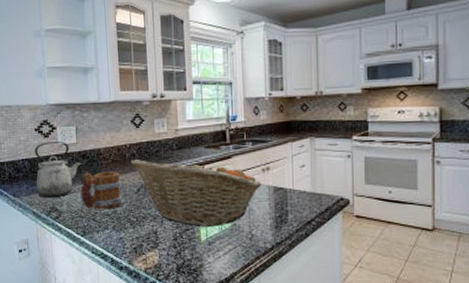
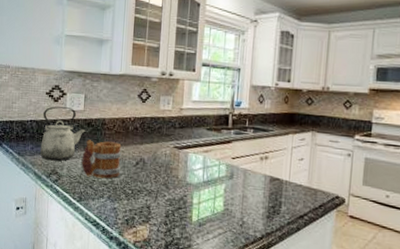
fruit basket: present [130,158,262,228] -> none [133,132,259,209]

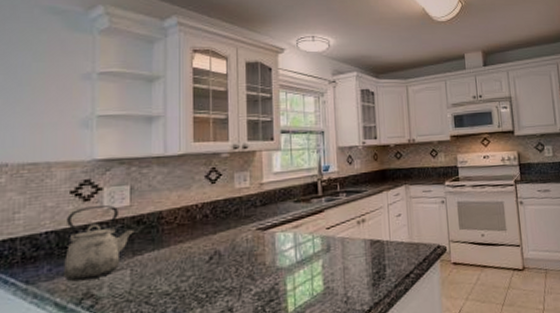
mug: present [81,139,122,179] -> none [131,237,188,291]

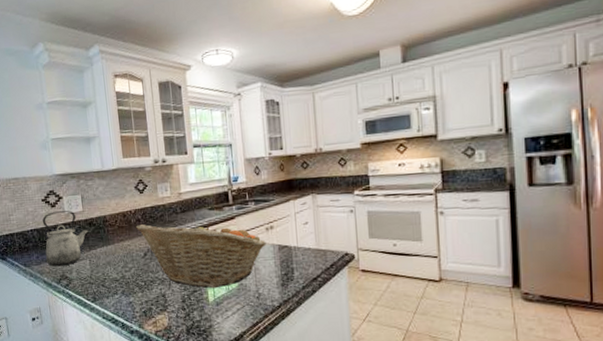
fruit basket: none [202,215,357,296] -> present [136,221,267,289]

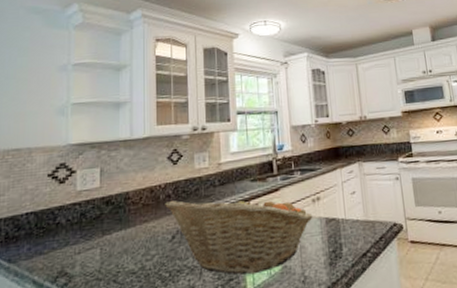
kettle: present [42,210,89,267] -> none [40,187,104,261]

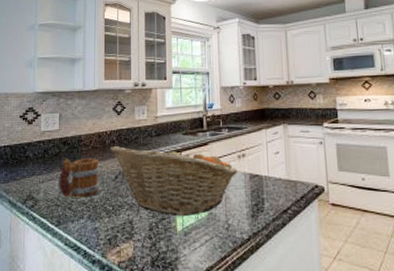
mug: none [100,217,152,269] -> present [59,158,99,198]

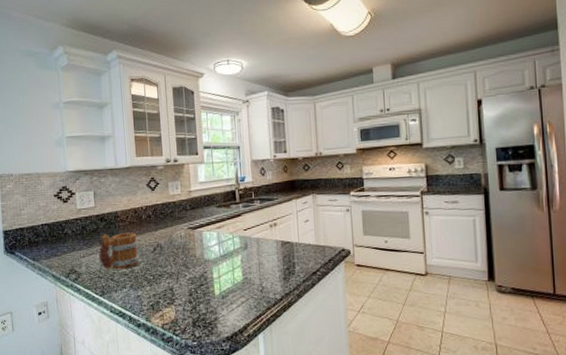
fruit basket: present [110,145,238,217] -> none [146,218,270,282]

